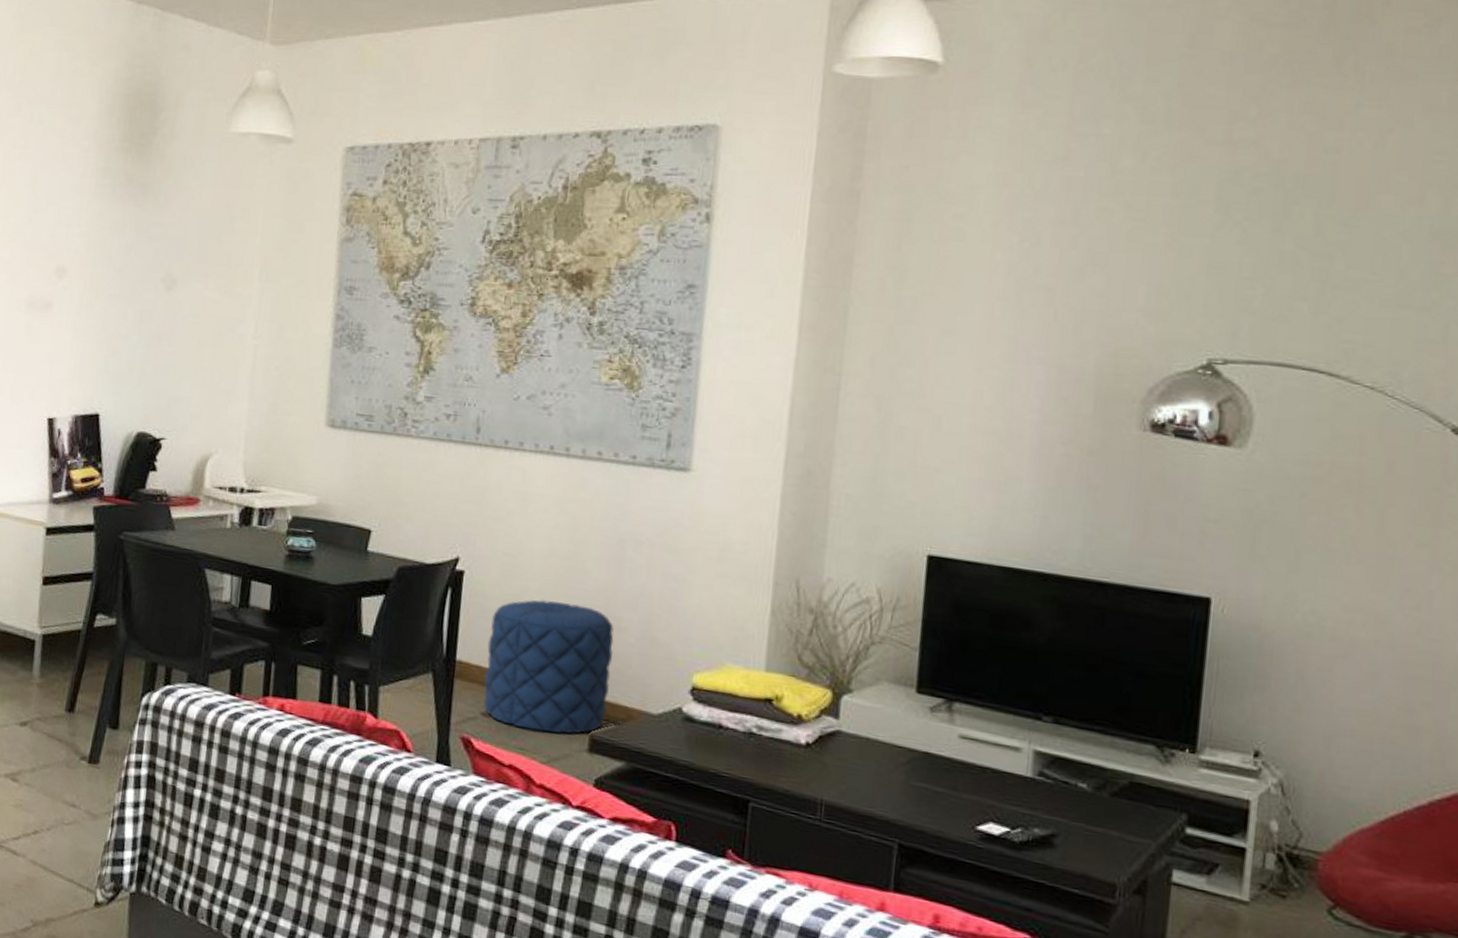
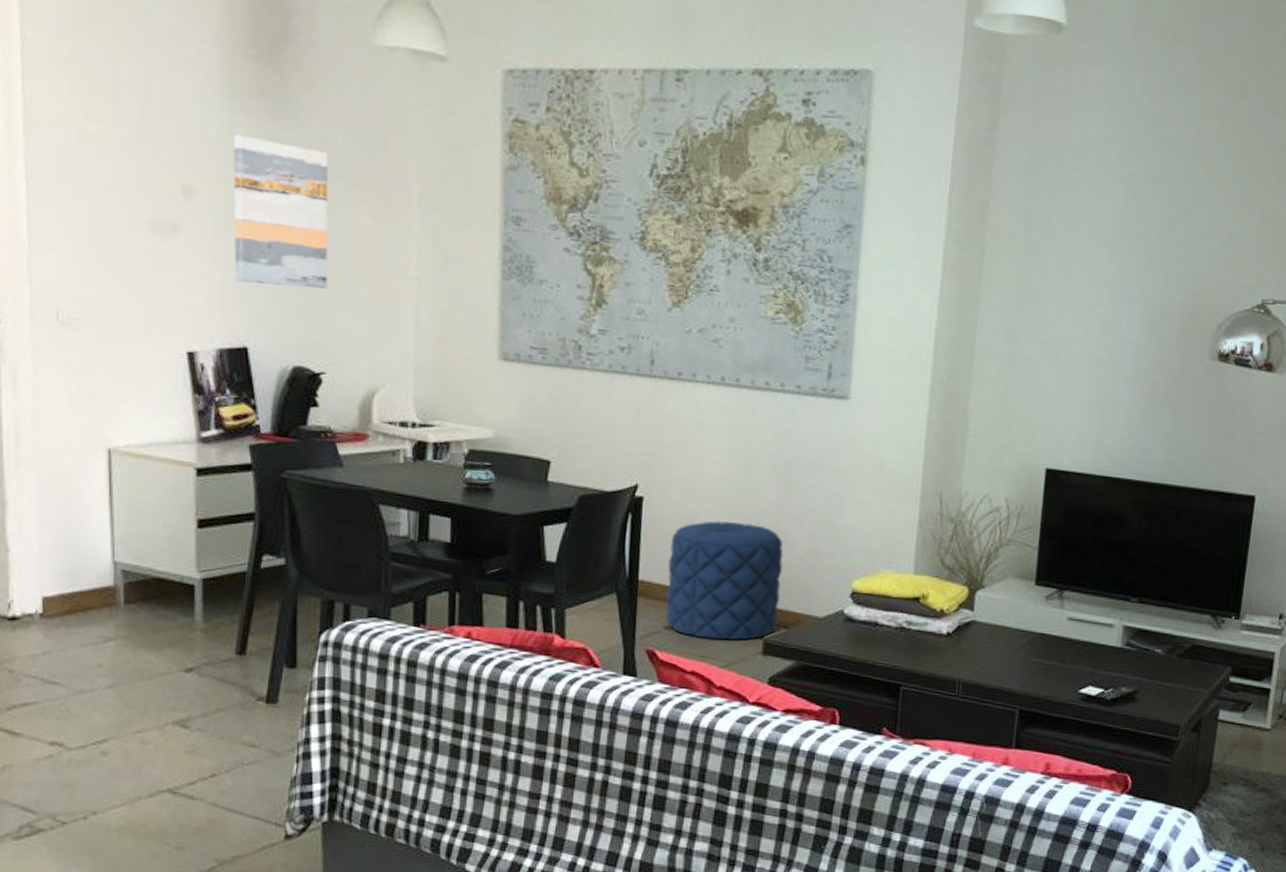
wall art: none [93,219,183,358] -> present [233,134,329,289]

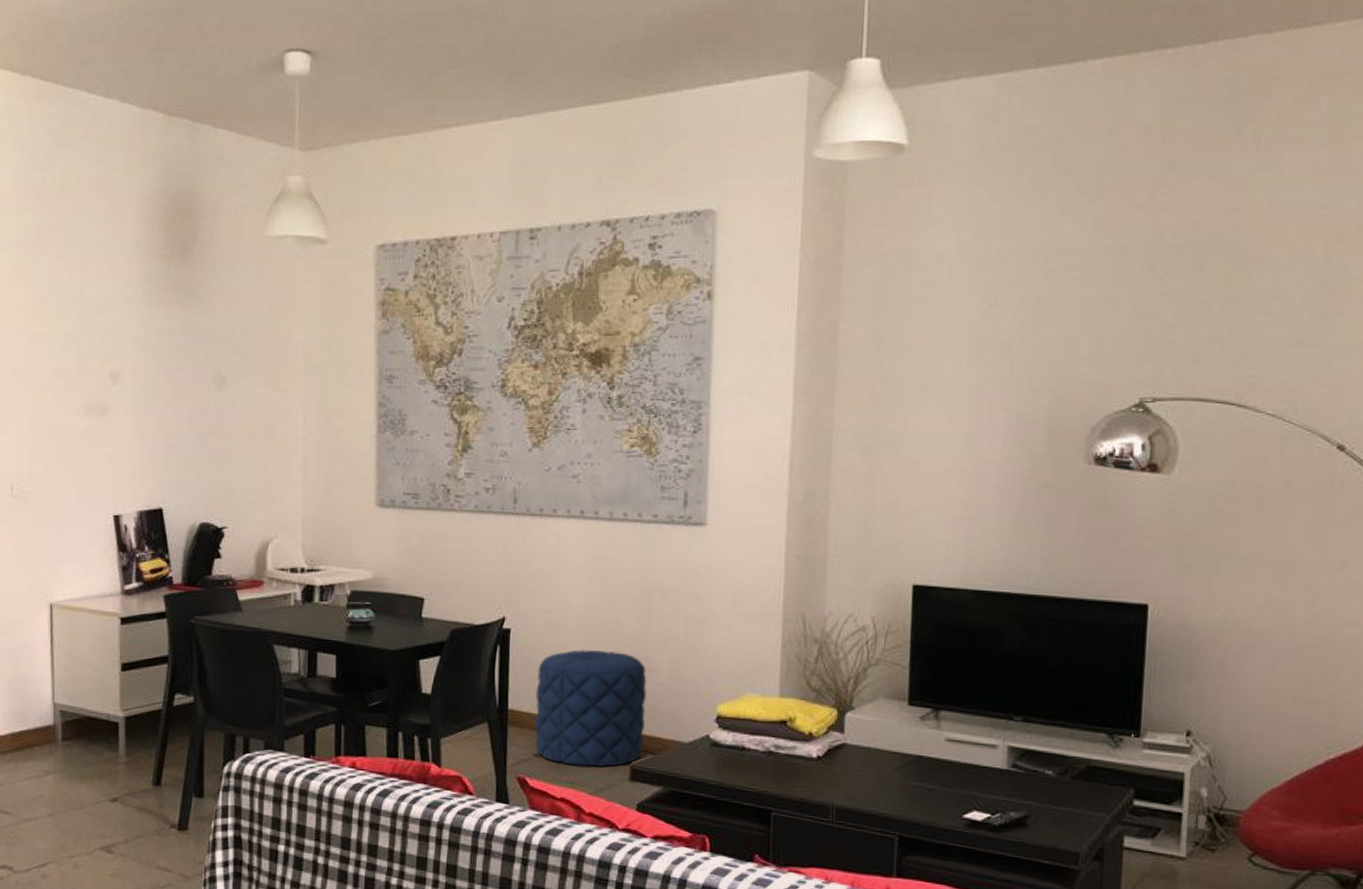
wall art: present [233,134,329,289] -> none [151,324,229,453]

